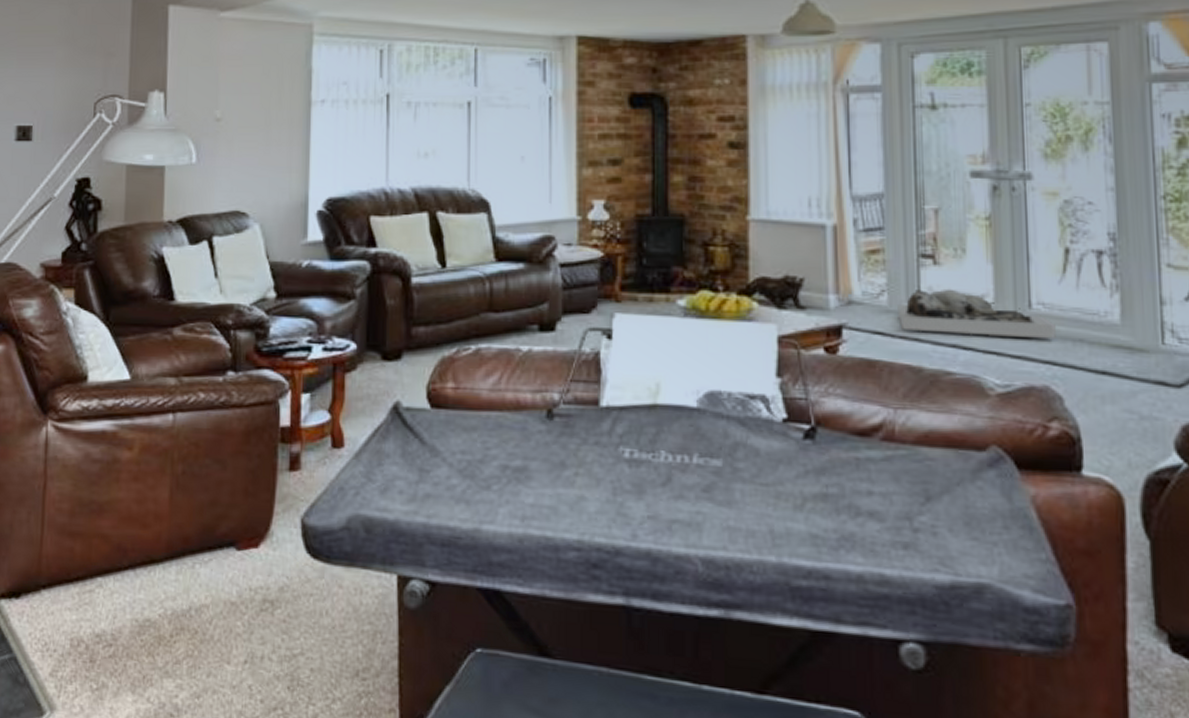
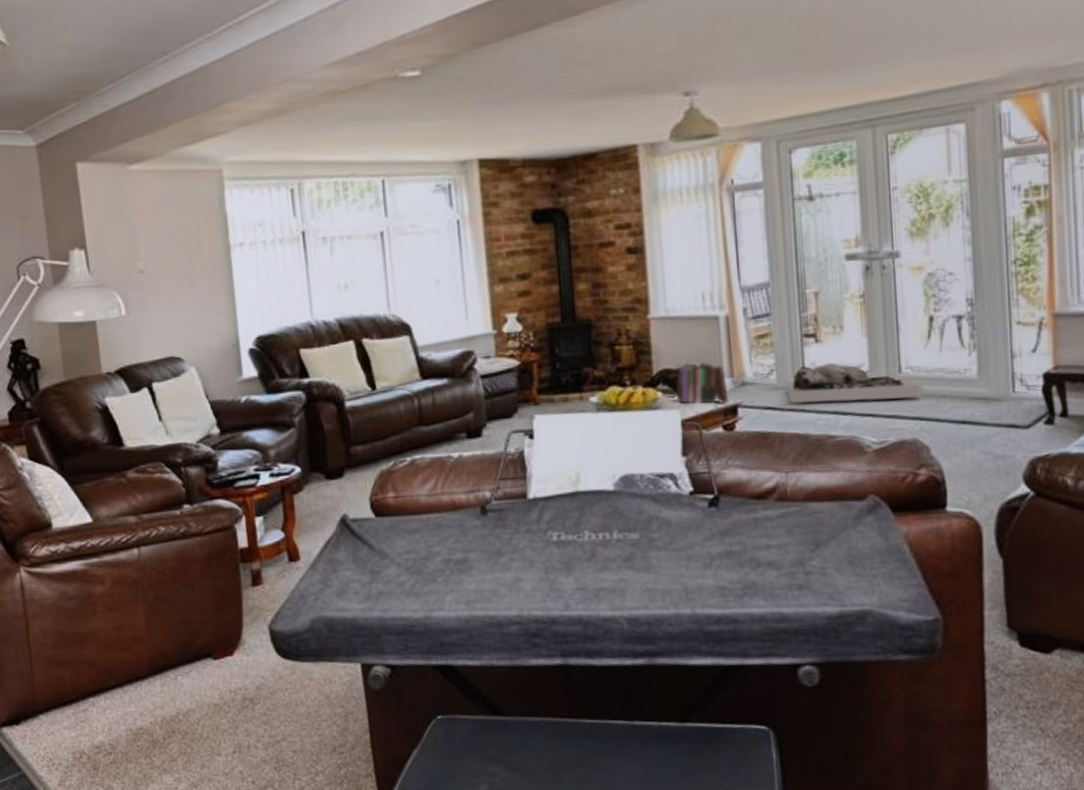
books: none [773,273,833,323] -> present [675,361,729,404]

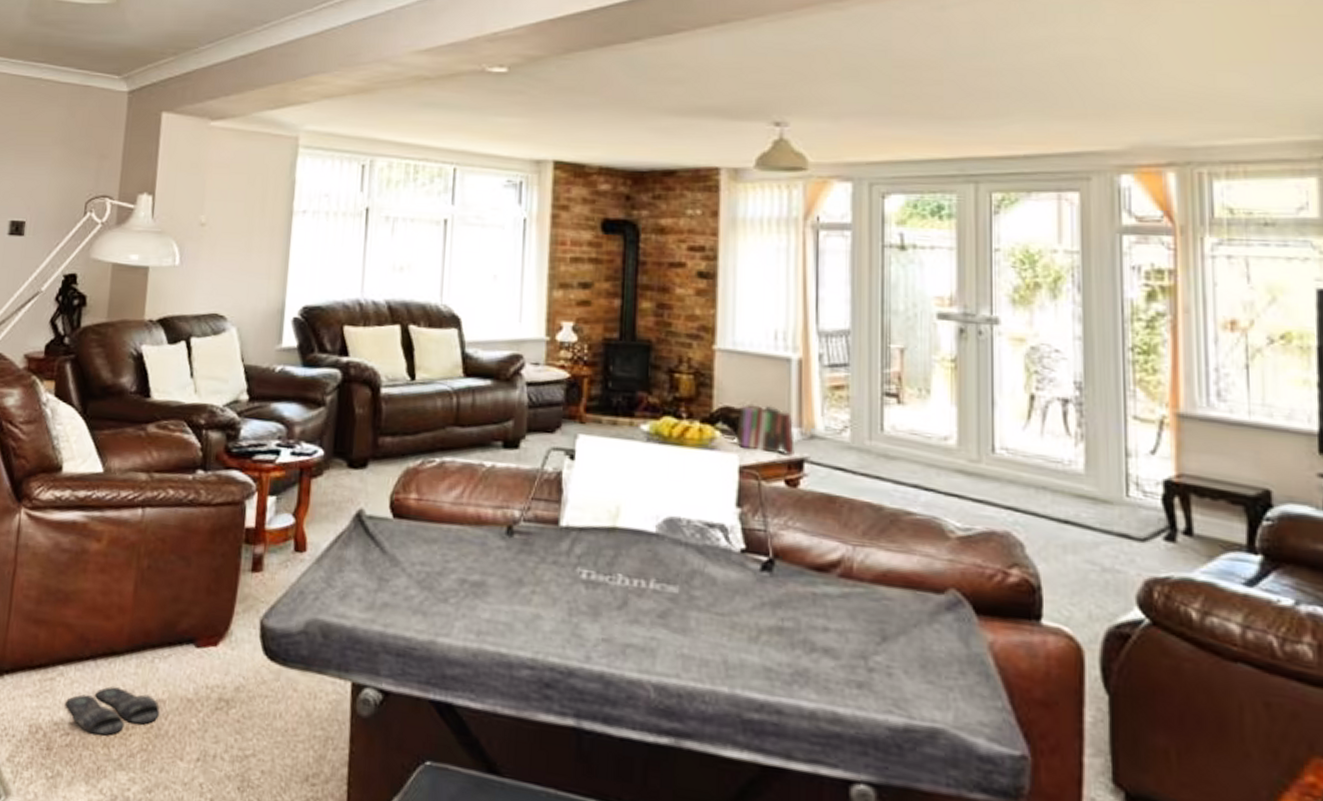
slippers: none [102,706,191,750] -> present [66,686,159,736]
dog bed: present [785,363,923,404] -> none [860,427,1019,486]

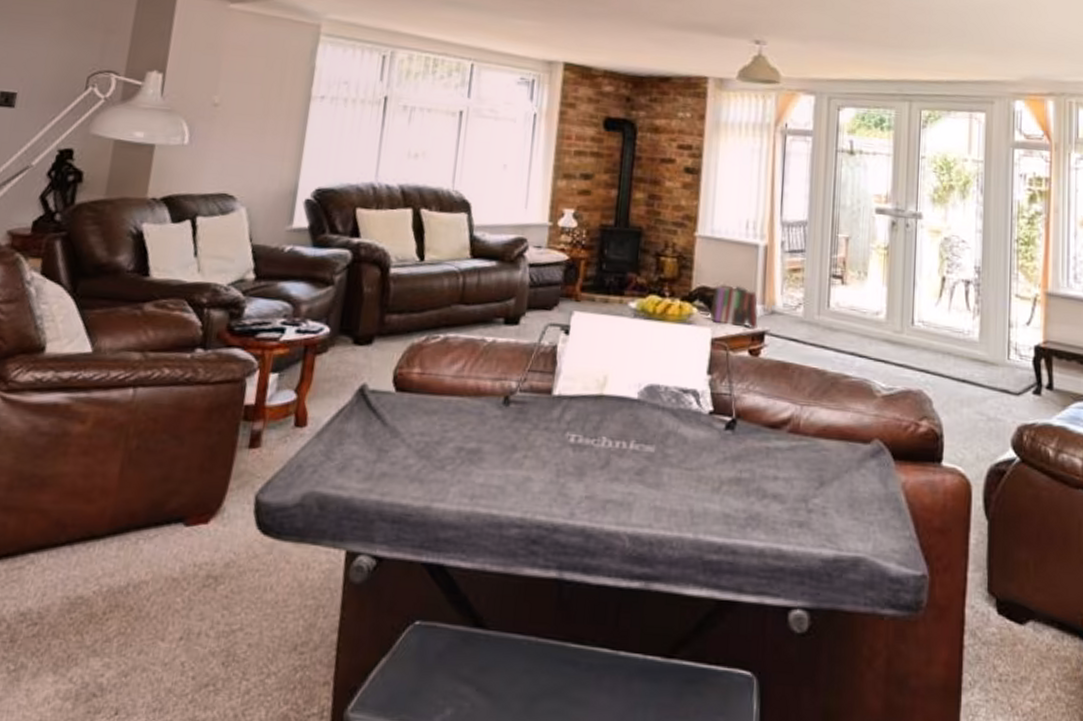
slippers: present [66,686,159,736] -> none [35,571,142,623]

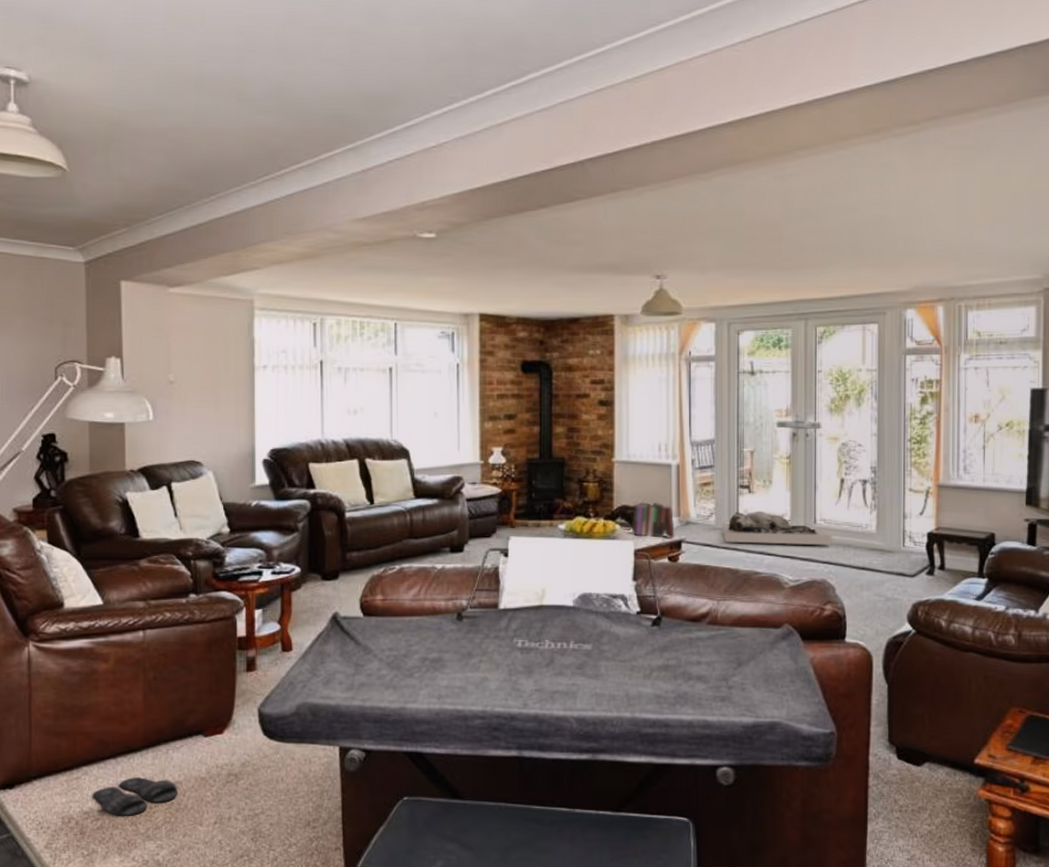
slippers: none [35,571,142,623] -> present [93,777,177,817]
dog bed: none [810,304,931,352] -> present [722,512,832,546]

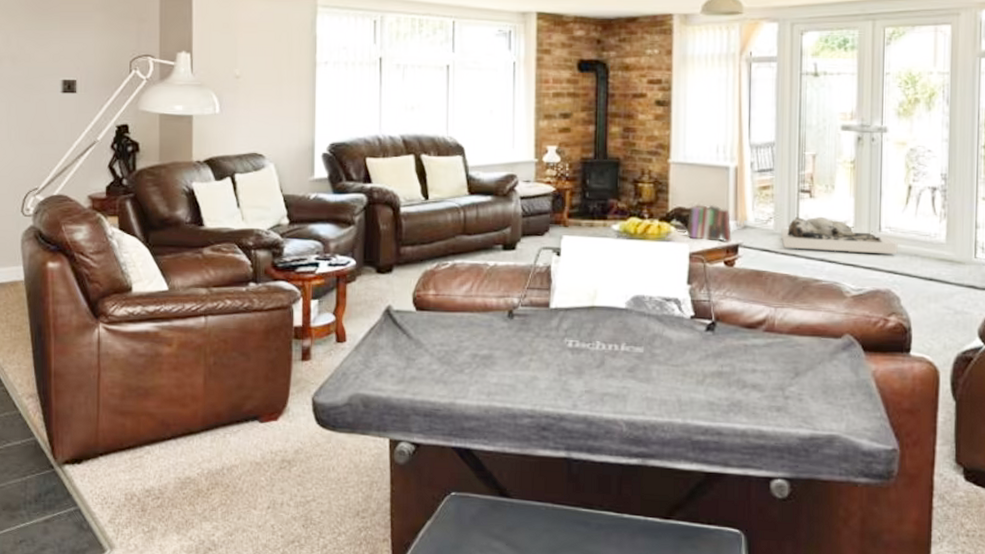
slippers: present [93,777,177,817] -> none [154,458,233,497]

